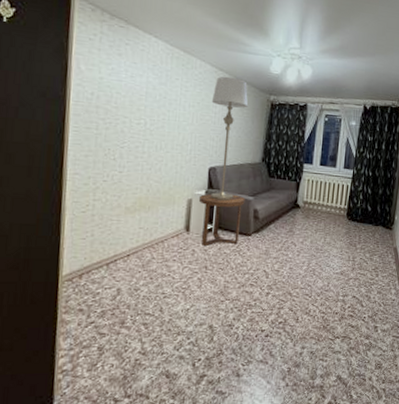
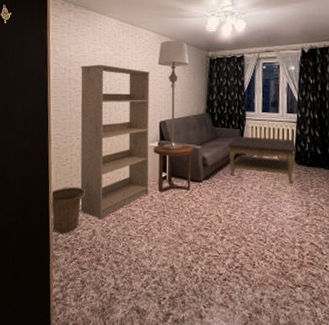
basket: none [61,238,111,293] -> present [50,187,86,233]
bookcase: none [102,92,201,277] -> present [80,64,149,220]
coffee table: none [281,189,349,238] -> present [227,136,297,183]

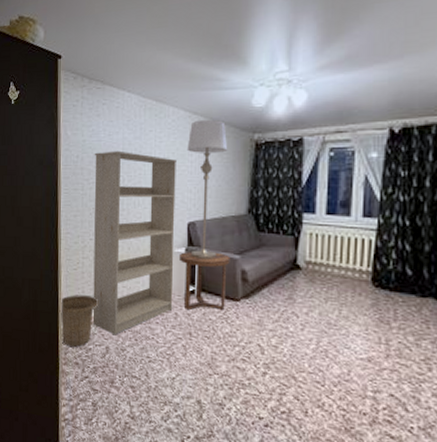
coffee table: present [227,136,297,183] -> none [275,245,375,311]

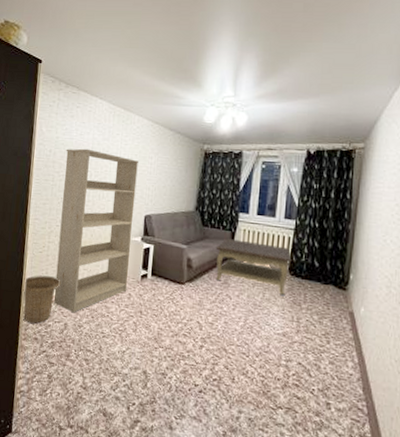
side table: present [178,251,230,310] -> none [135,240,179,292]
lamp: present [187,119,228,260] -> none [145,129,183,248]
coffee table: none [275,245,375,311] -> present [215,239,292,295]

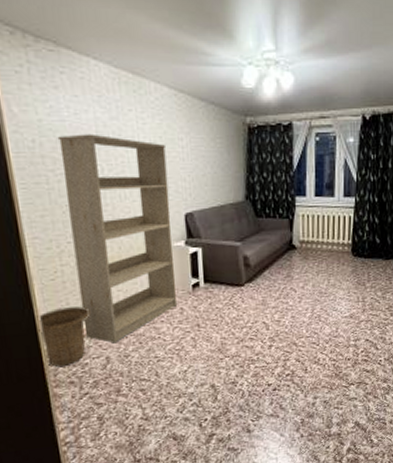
coffee table: present [215,239,292,295] -> none [273,227,354,278]

